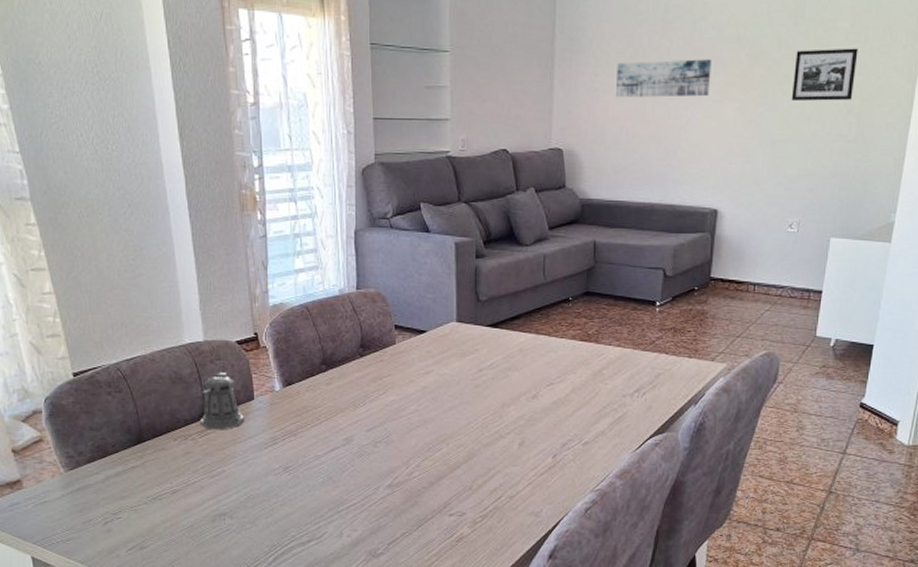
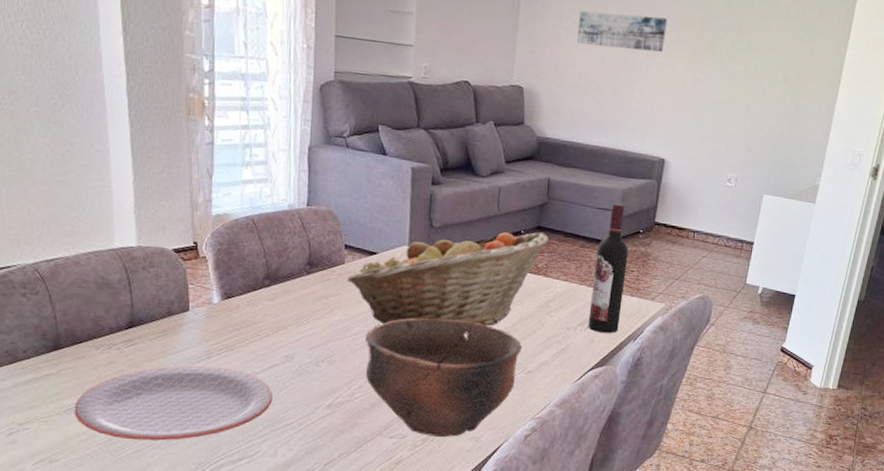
plate: none [158,452,335,526] -> present [74,365,273,441]
pepper shaker: present [199,373,245,430] -> none [126,280,178,341]
fruit basket: none [399,298,598,403] -> present [347,232,549,327]
bowl: none [420,393,578,514] -> present [365,318,523,438]
wine bottle: none [644,261,684,398] -> present [588,203,629,333]
picture frame: present [791,48,858,102] -> none [736,20,797,71]

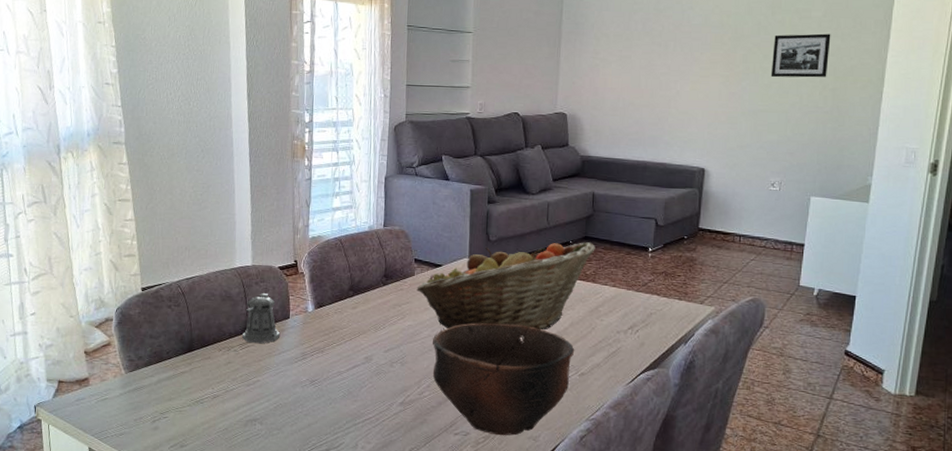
plate: present [74,365,273,441] -> none [200,365,355,431]
pepper shaker: none [126,280,178,341] -> present [241,293,281,344]
wall art: present [577,10,667,53] -> none [614,41,698,72]
wine bottle: present [588,203,629,333] -> none [637,212,674,337]
picture frame: none [736,20,797,71] -> present [770,33,831,78]

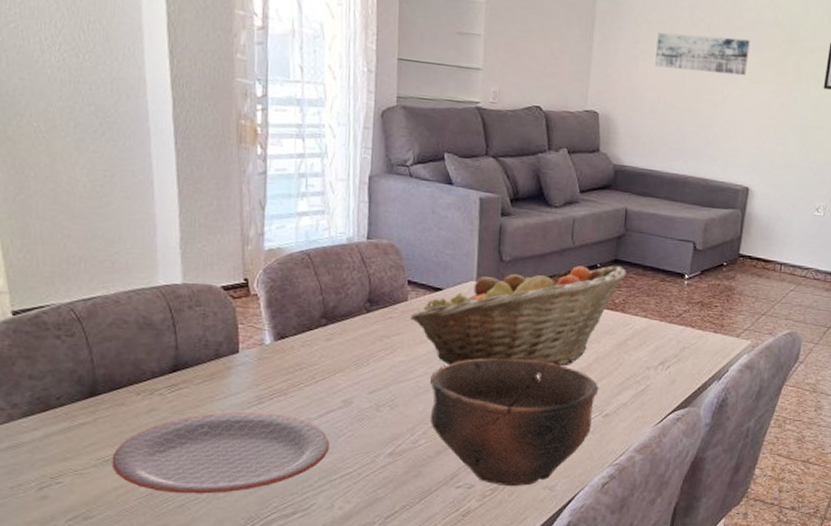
plate: none [200,365,355,431] -> present [112,411,329,494]
pepper shaker: present [241,293,281,344] -> none [169,320,227,386]
wall art: none [614,41,698,72] -> present [655,32,750,76]

